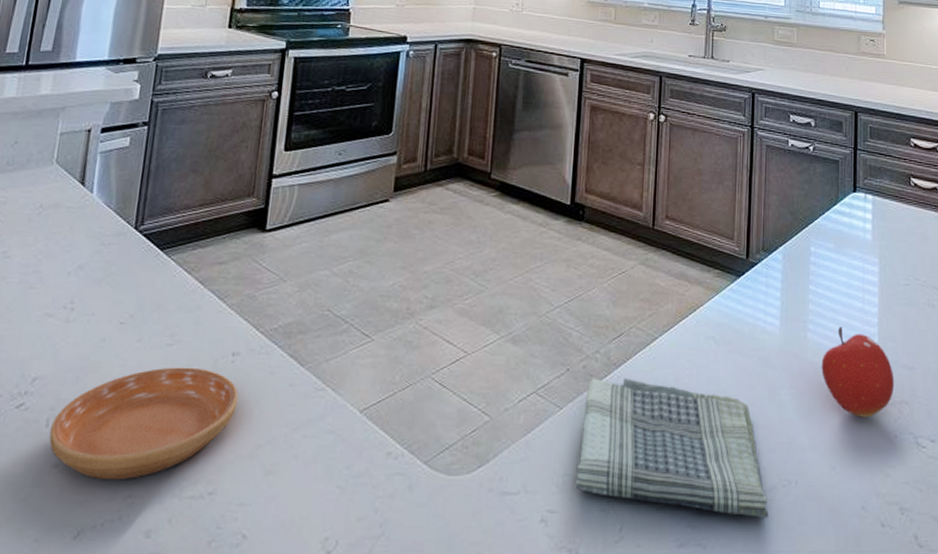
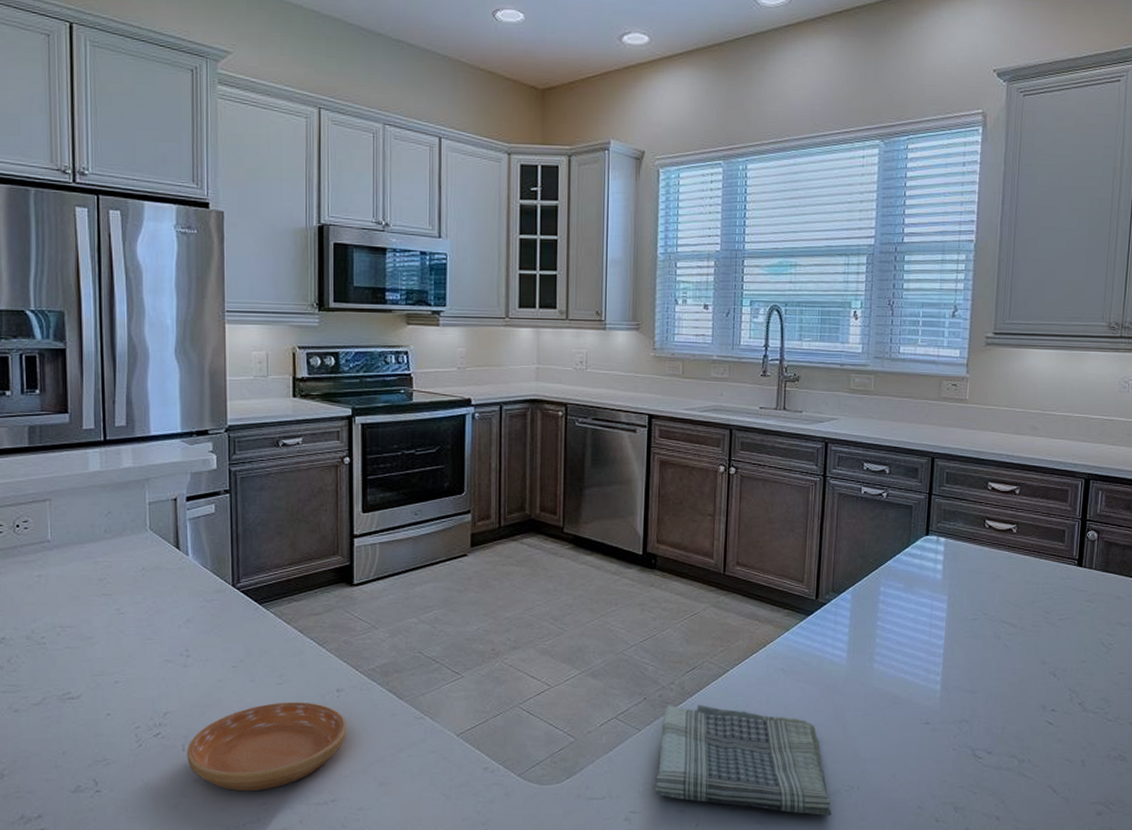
fruit: present [821,327,895,418] -> none [886,657,956,734]

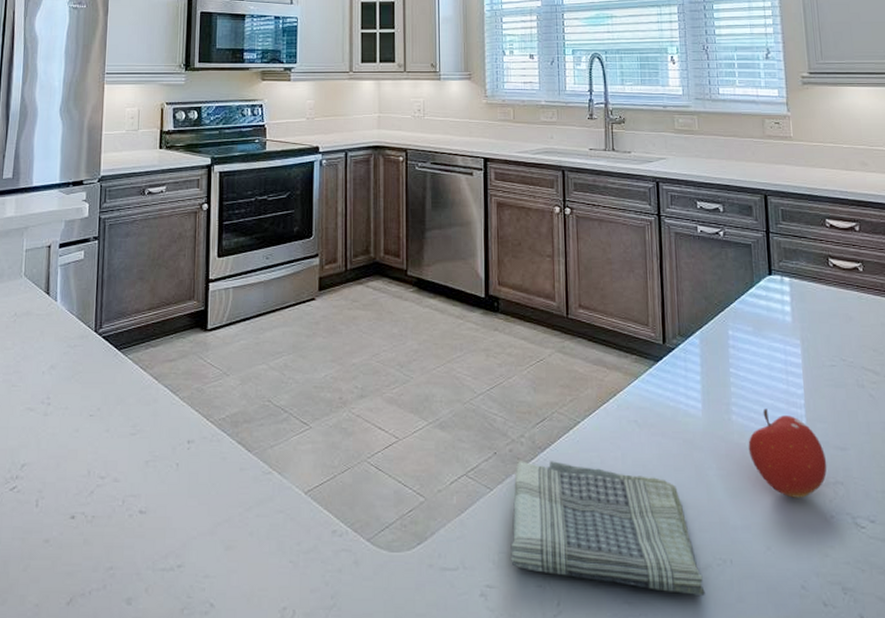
saucer: present [186,702,347,792] -> none [39,454,196,554]
fruit: none [886,657,956,734] -> present [748,408,827,498]

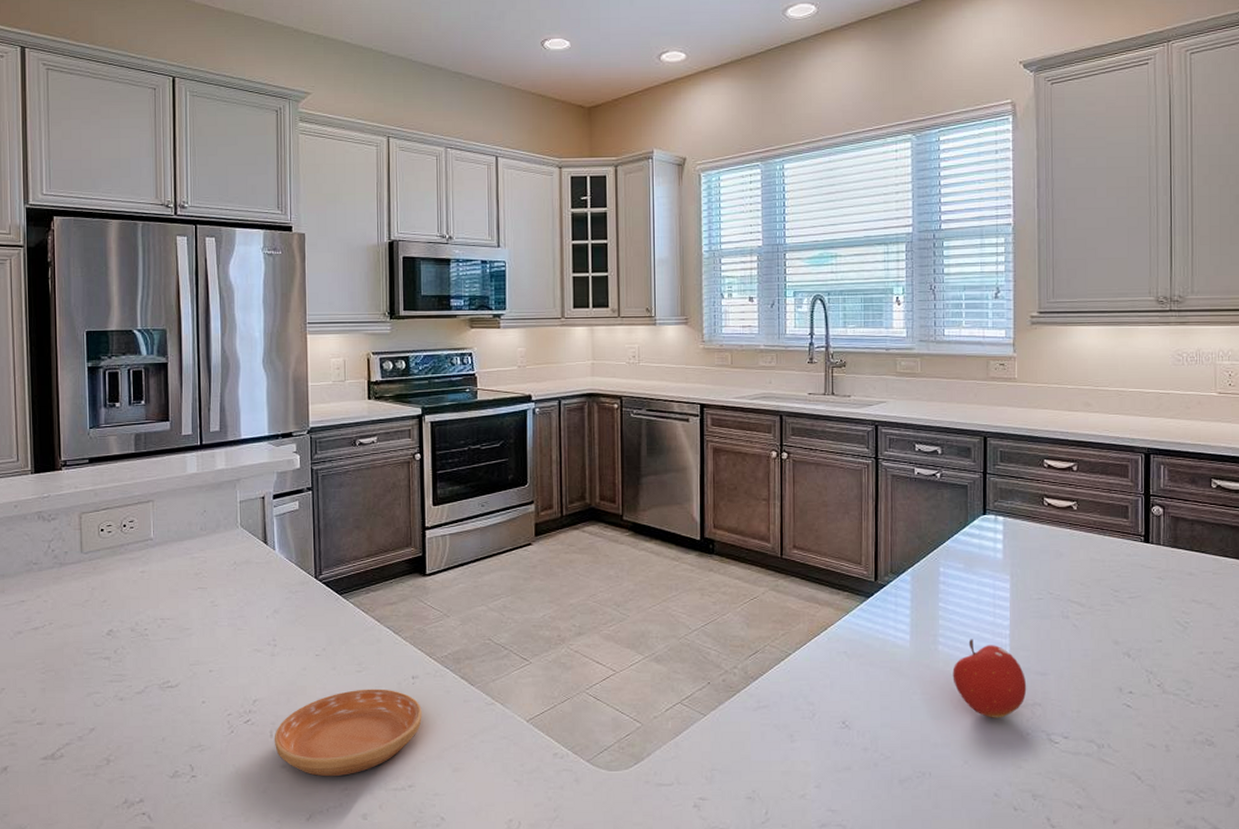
saucer: none [39,454,196,554] -> present [274,689,422,777]
dish towel: present [510,461,705,595] -> none [722,689,904,803]

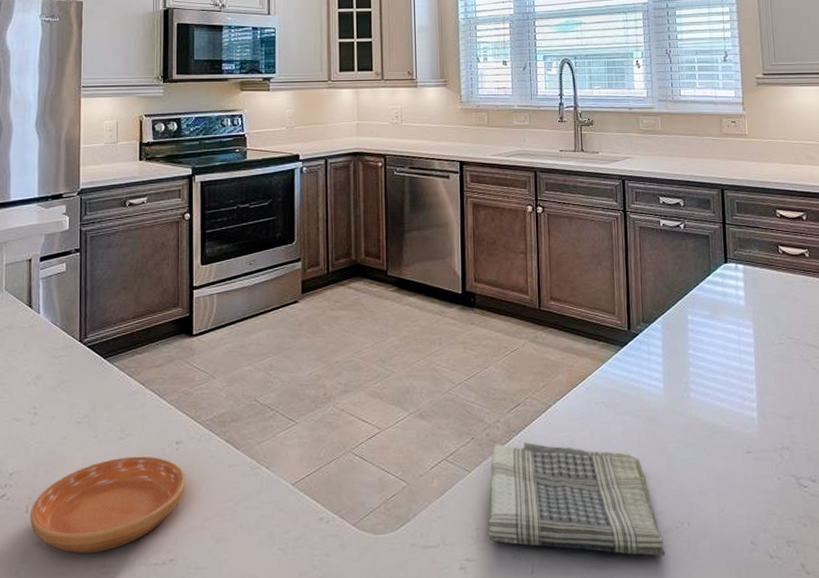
dish towel: none [722,689,904,803] -> present [488,442,665,556]
fruit: present [952,639,1027,718] -> none [704,385,775,464]

